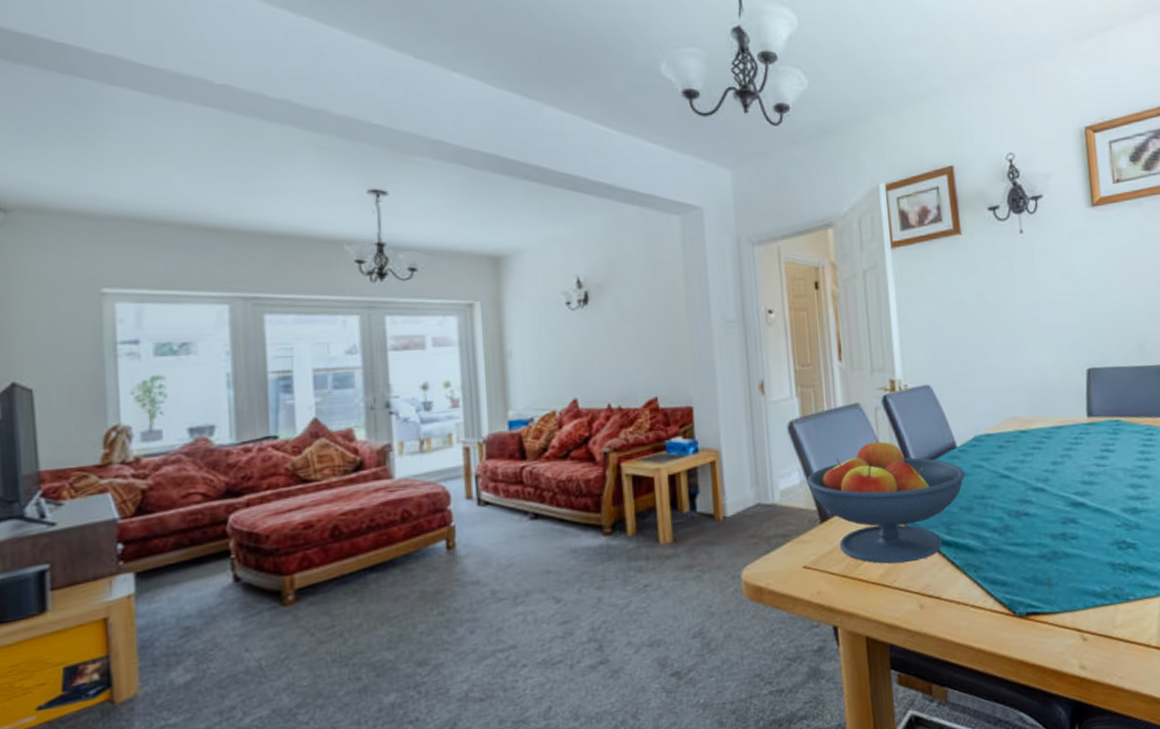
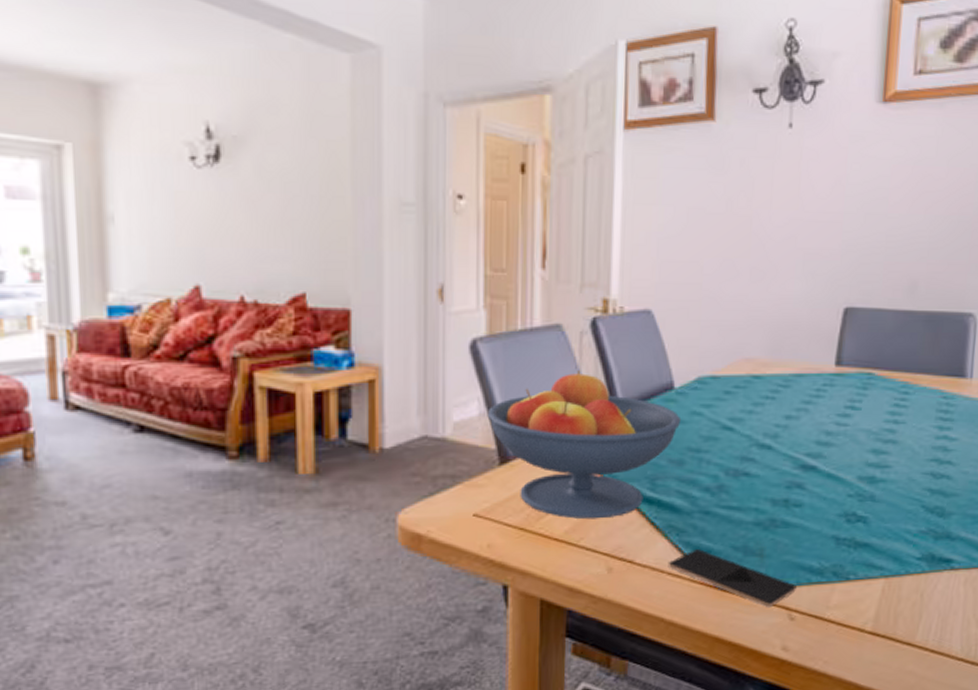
smartphone: none [970,582,1084,631] -> present [668,549,796,608]

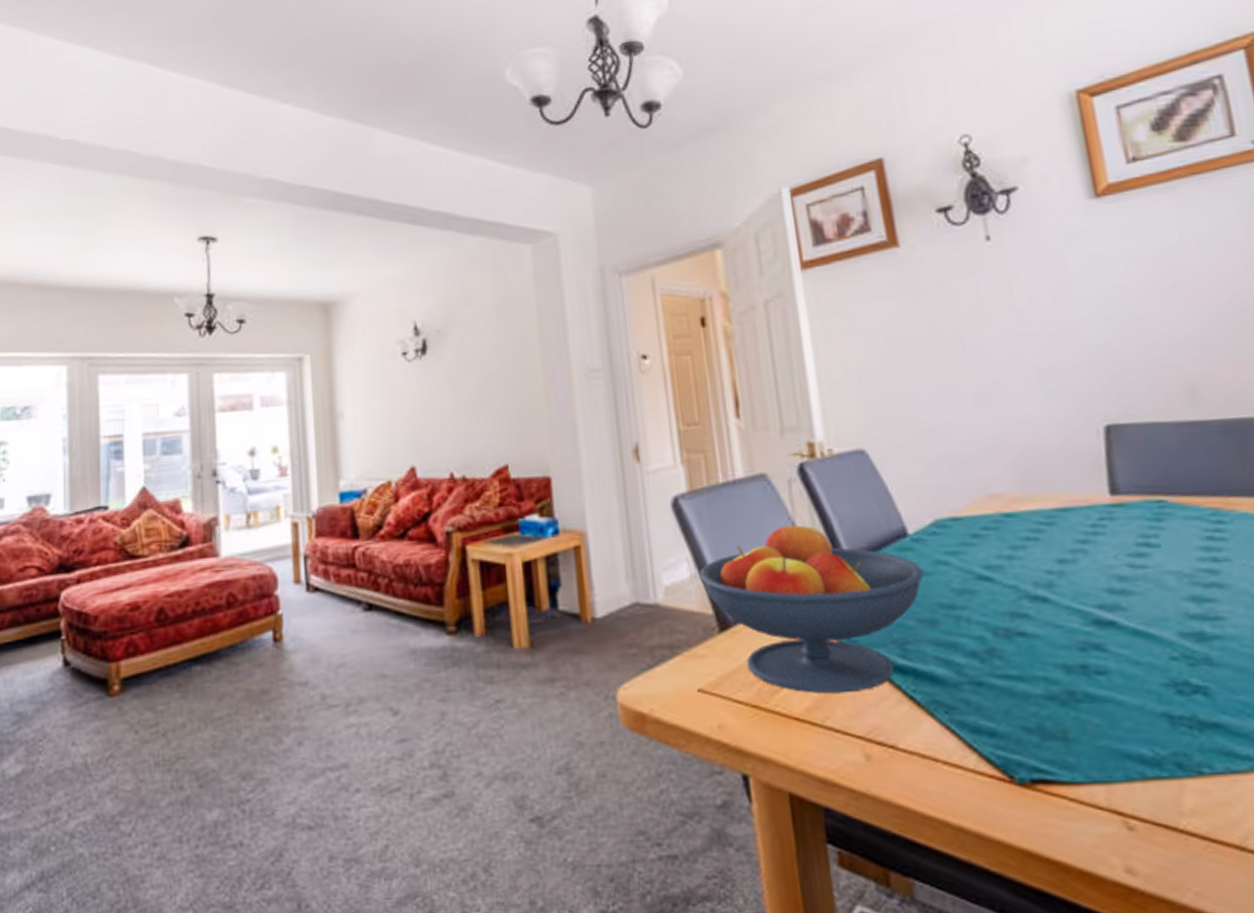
smartphone: present [668,549,796,608] -> none [940,731,1127,812]

